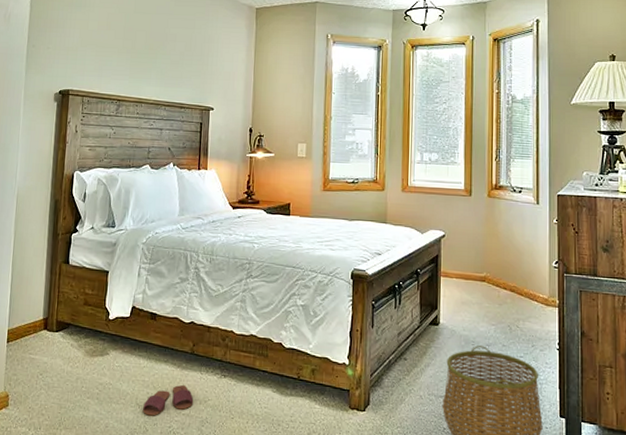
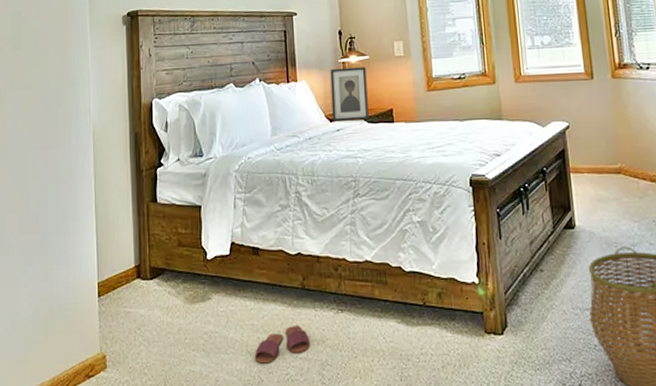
picture frame: none [235,161,270,210] -> present [330,67,369,121]

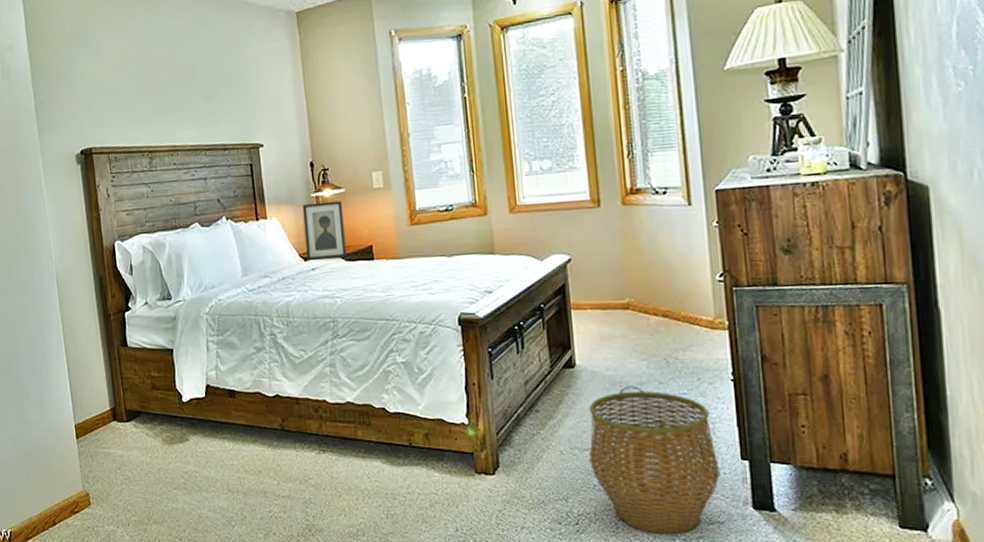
slippers: present [255,326,311,364] -> none [237,466,293,502]

